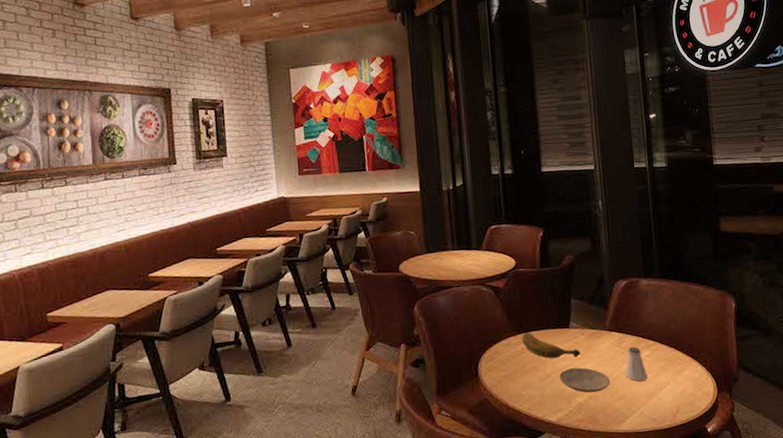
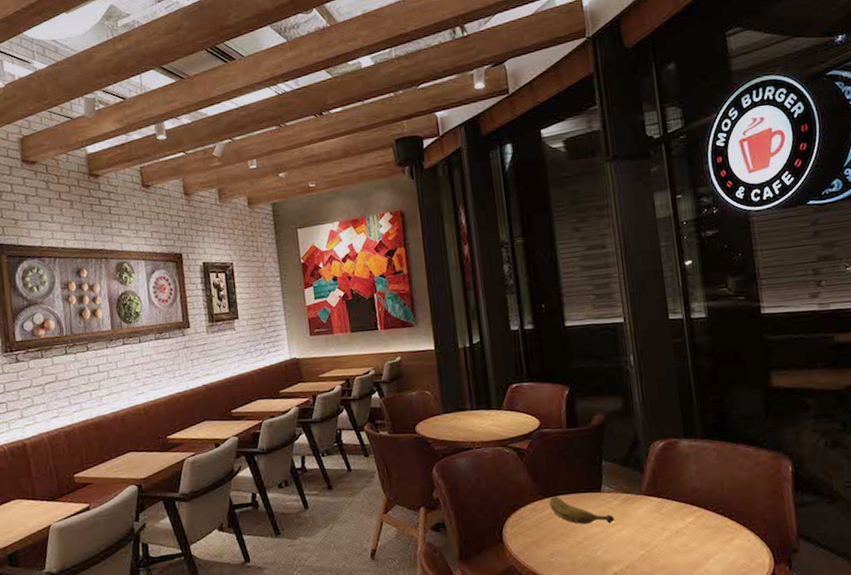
plate: present [559,367,610,393] -> none [591,534,649,562]
saltshaker: present [625,346,648,381] -> none [666,513,693,550]

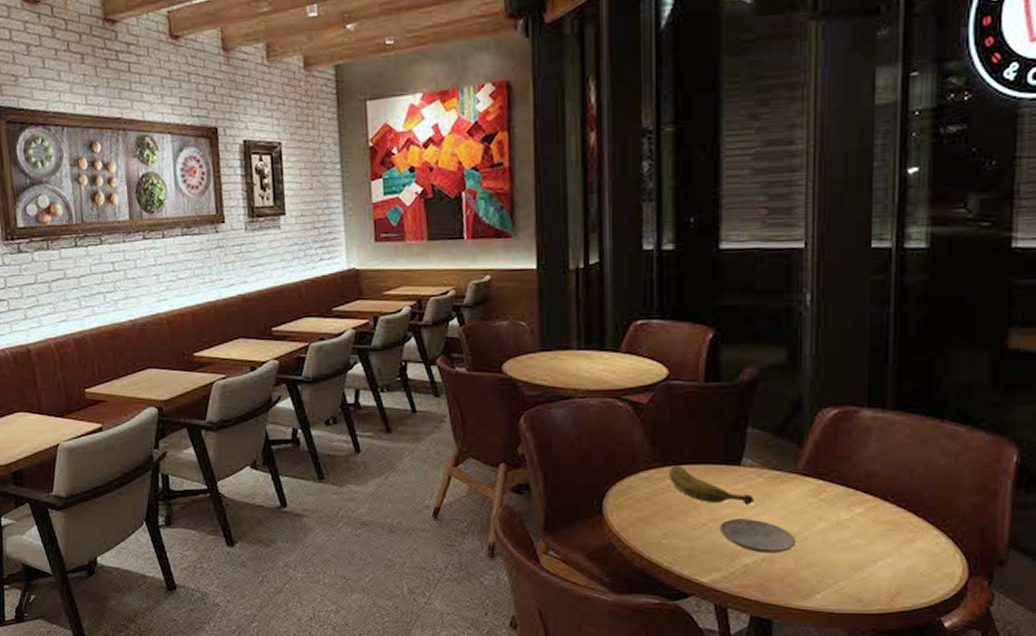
plate: none [591,534,649,562] -> present [718,519,795,554]

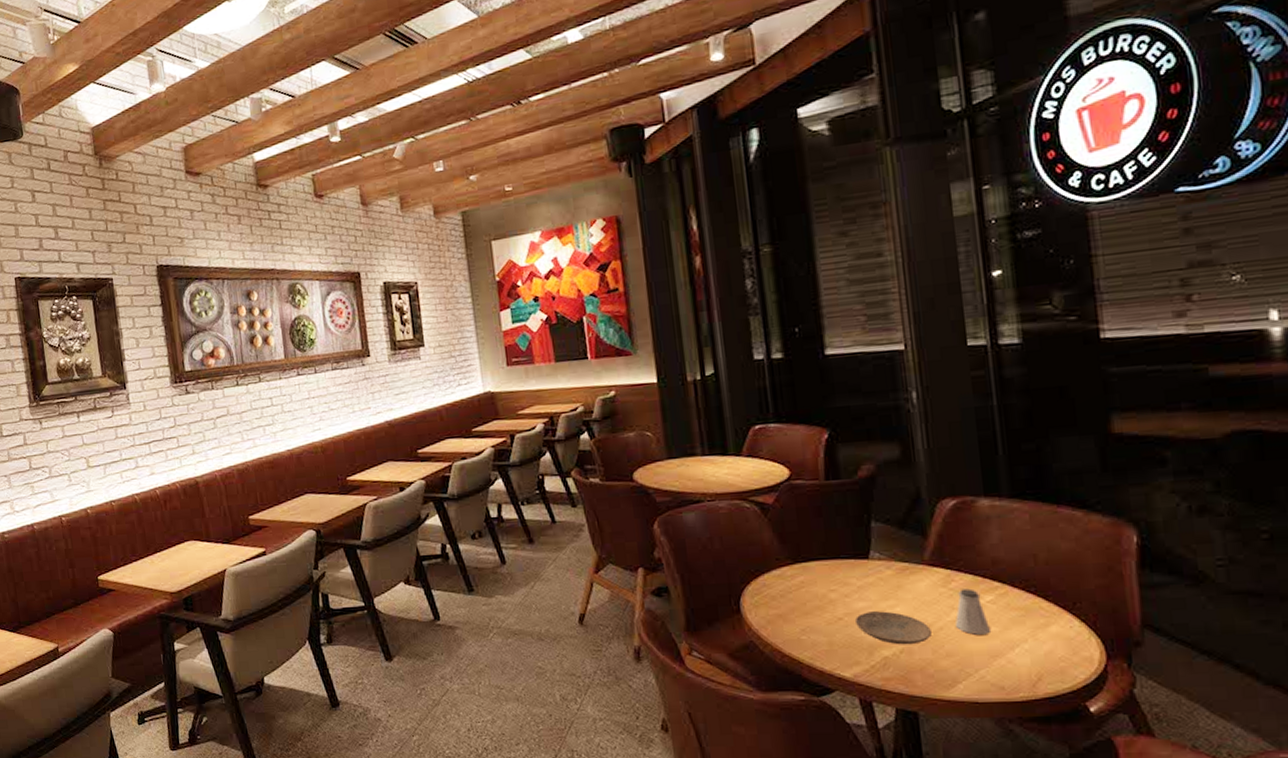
banana: present [669,466,754,505] -> none [800,562,886,598]
saltshaker: none [822,500,857,546] -> present [955,588,992,635]

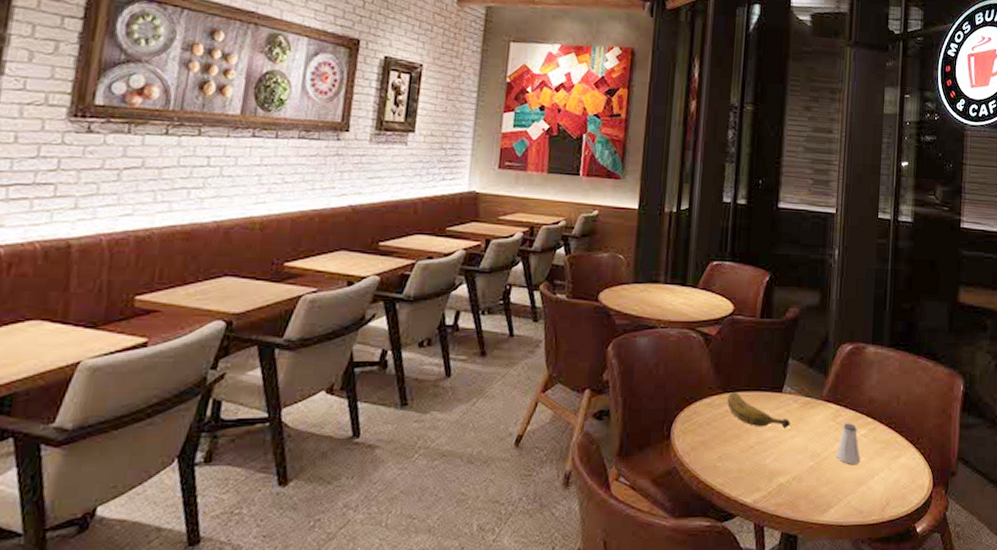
banana: none [800,562,886,598] -> present [727,392,791,428]
plate: present [854,611,932,645] -> none [762,441,818,473]

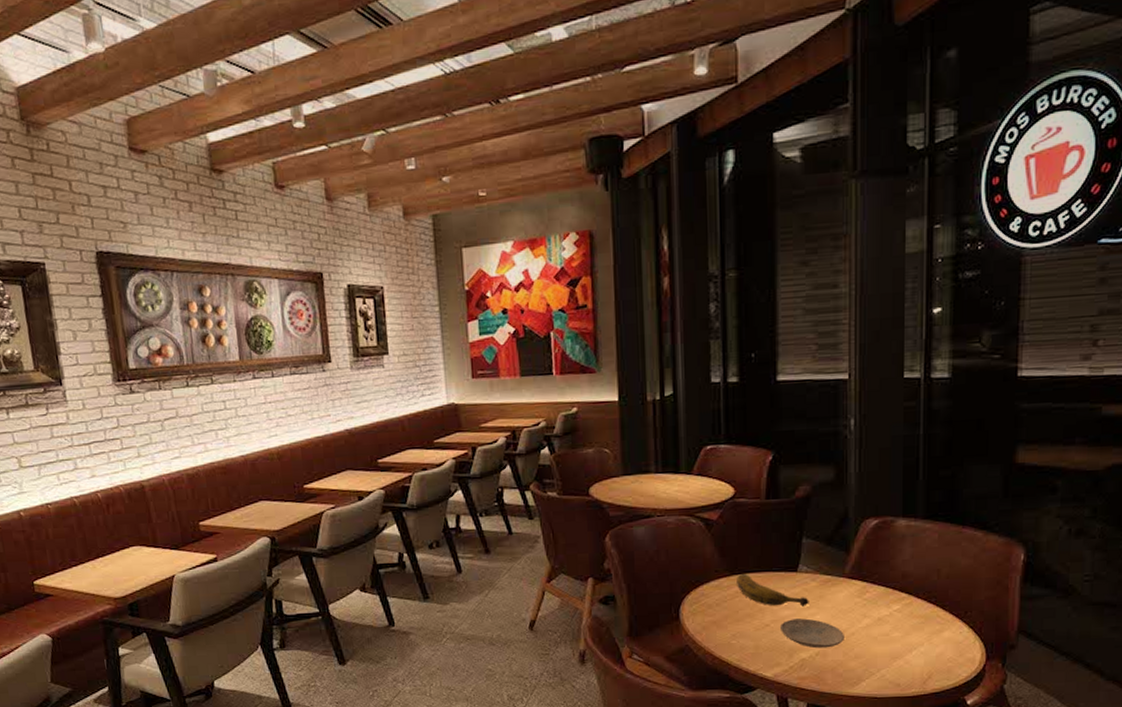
plate: none [762,441,818,473] -> present [779,618,844,649]
saltshaker: present [837,423,861,464] -> none [866,599,895,639]

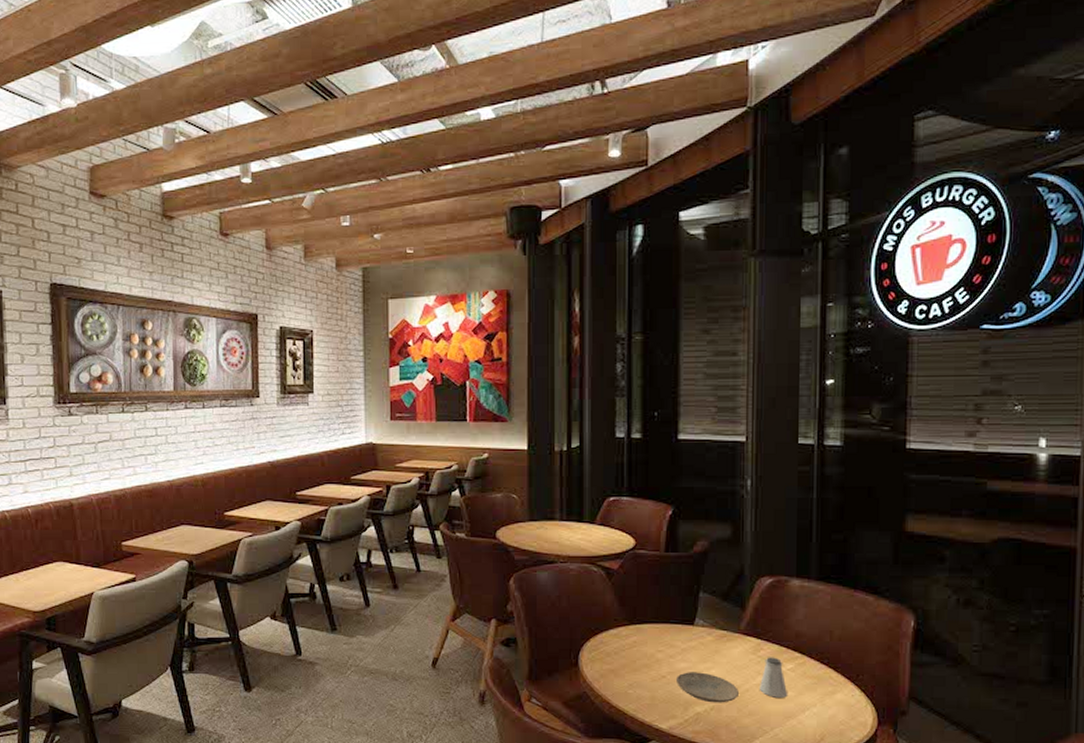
banana: present [737,574,809,607] -> none [635,624,705,660]
saltshaker: none [866,599,895,639] -> present [760,657,788,698]

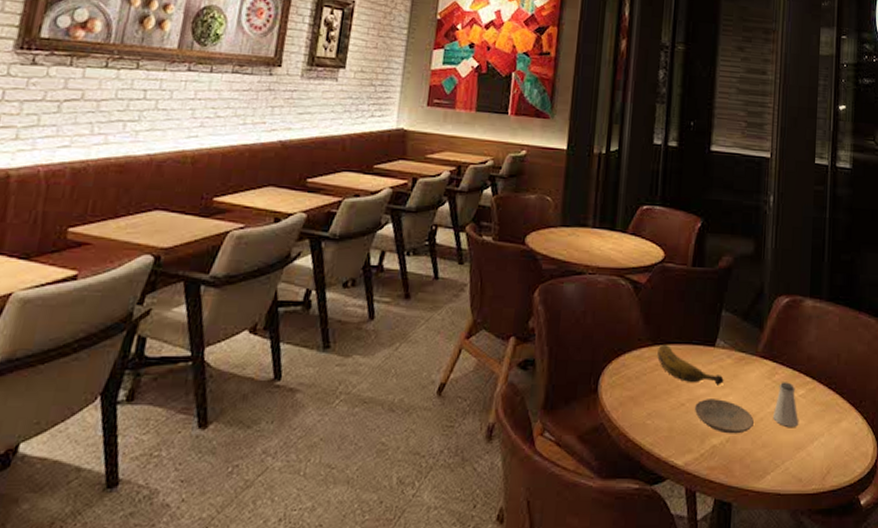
banana: none [635,624,705,660] -> present [657,345,724,385]

